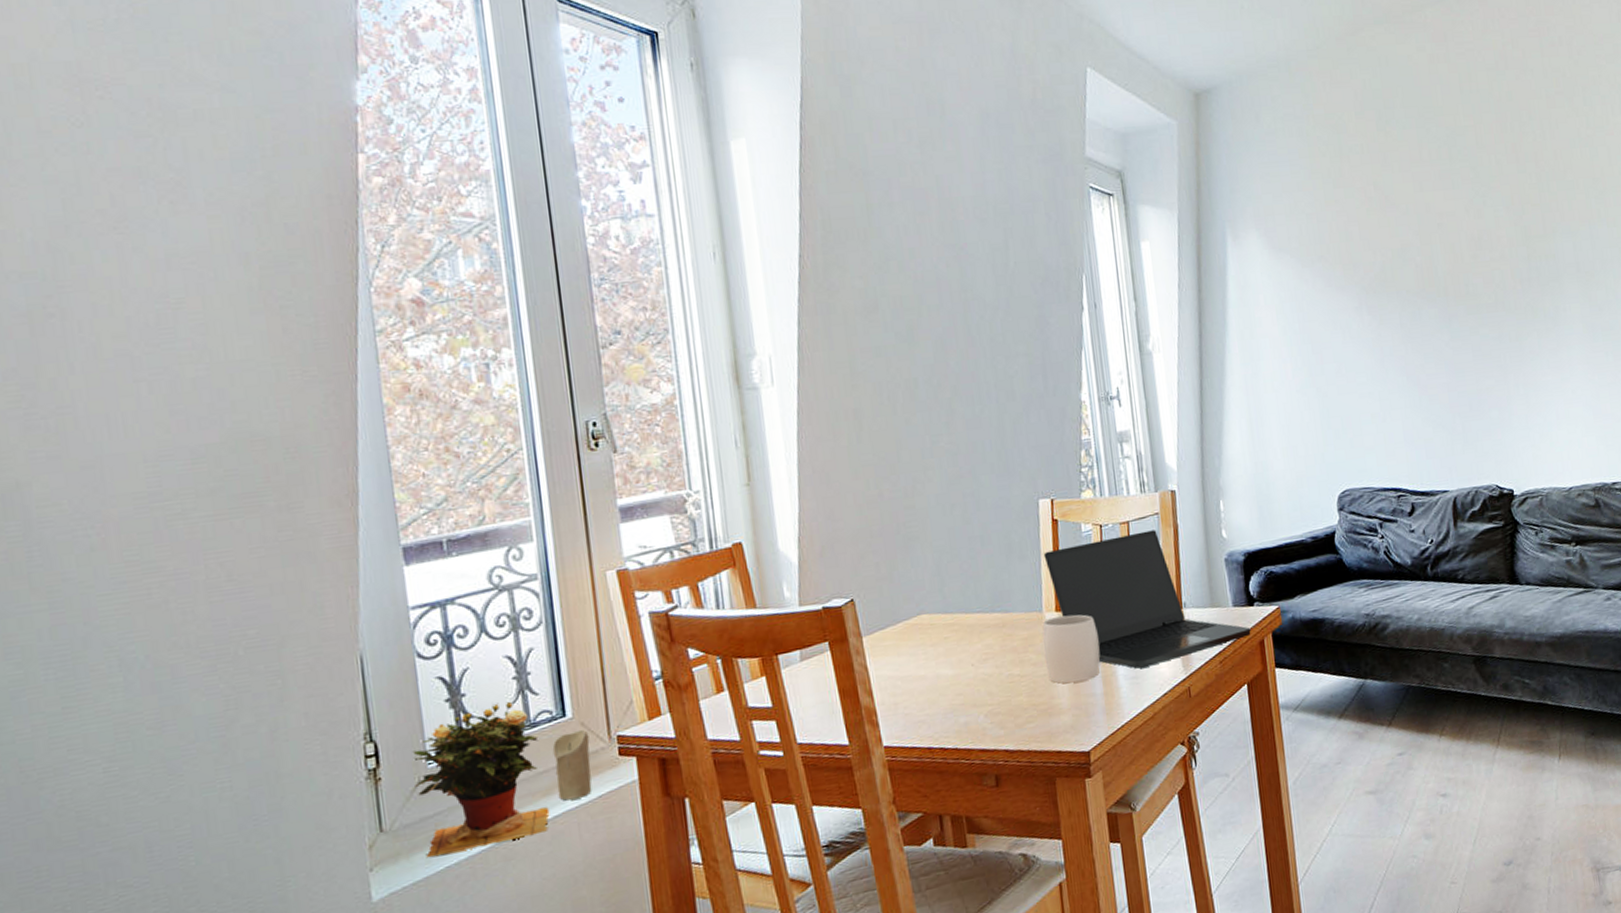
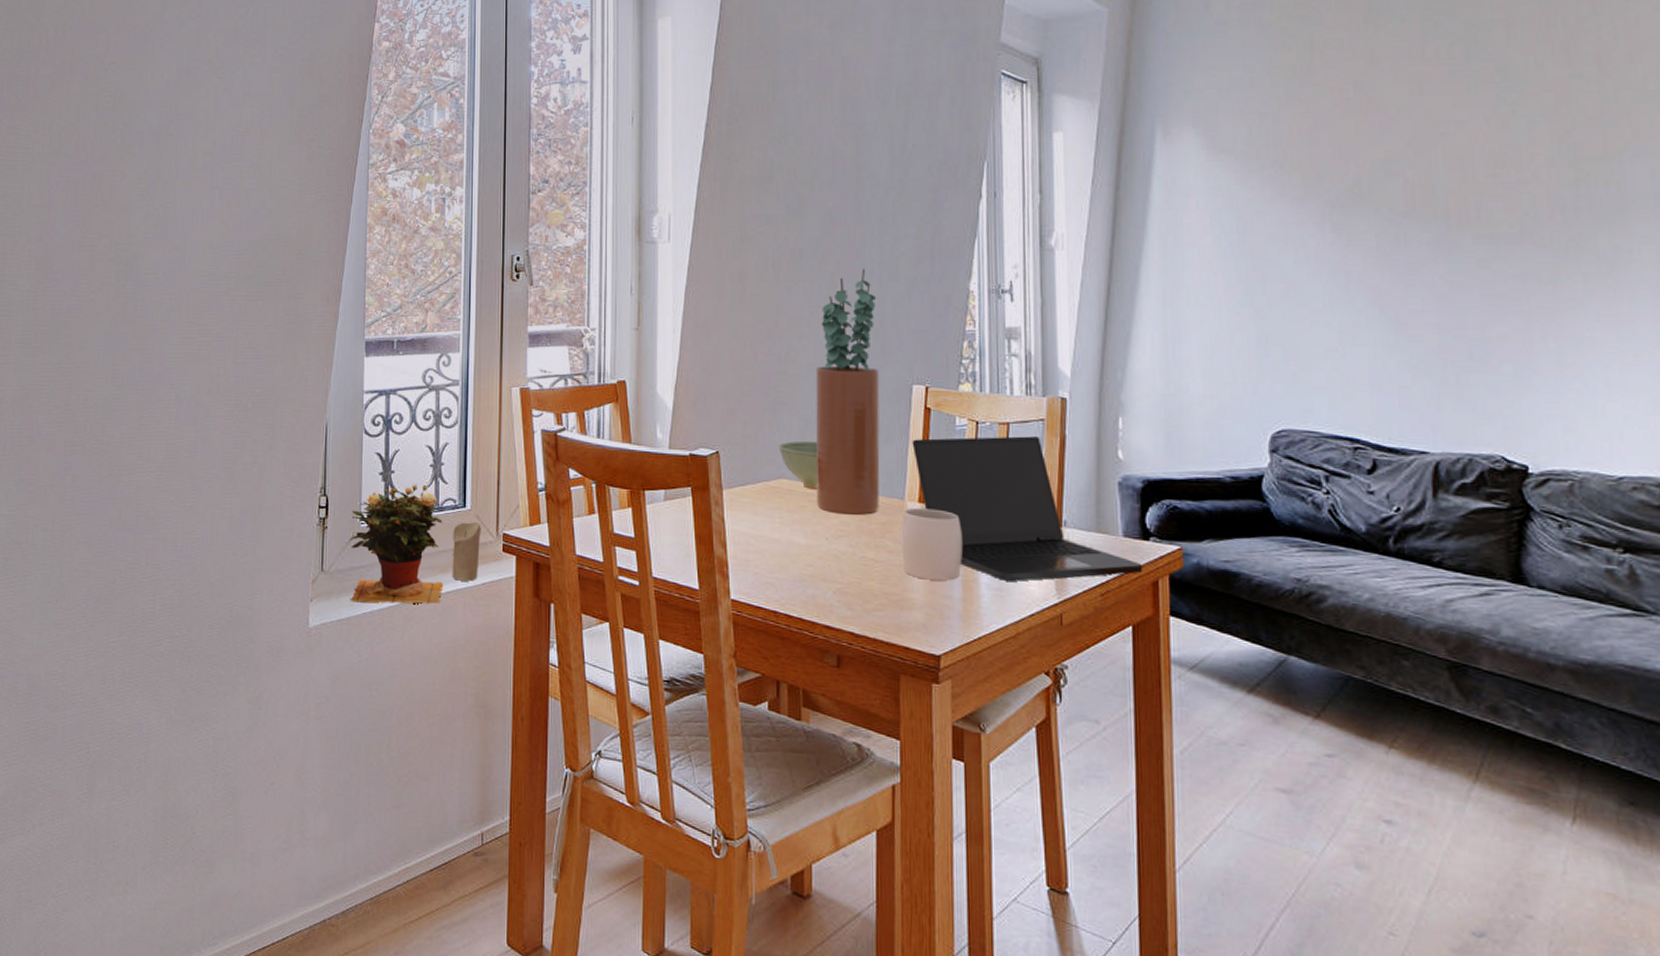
bowl: none [914,571,960,620] -> present [778,441,819,491]
vase: none [943,391,1020,639] -> present [815,268,880,516]

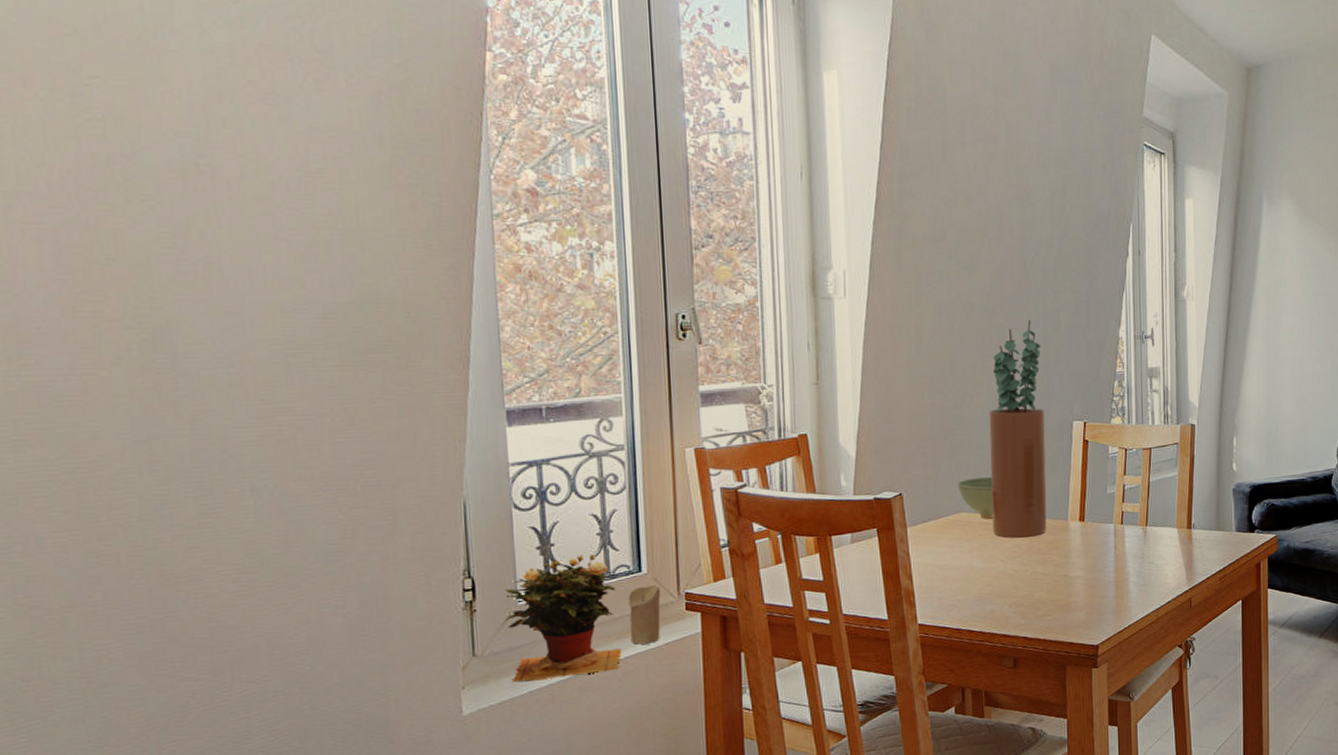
mug: present [901,508,964,581] -> none [1065,525,1116,585]
laptop: present [912,436,1143,581] -> none [1073,457,1250,578]

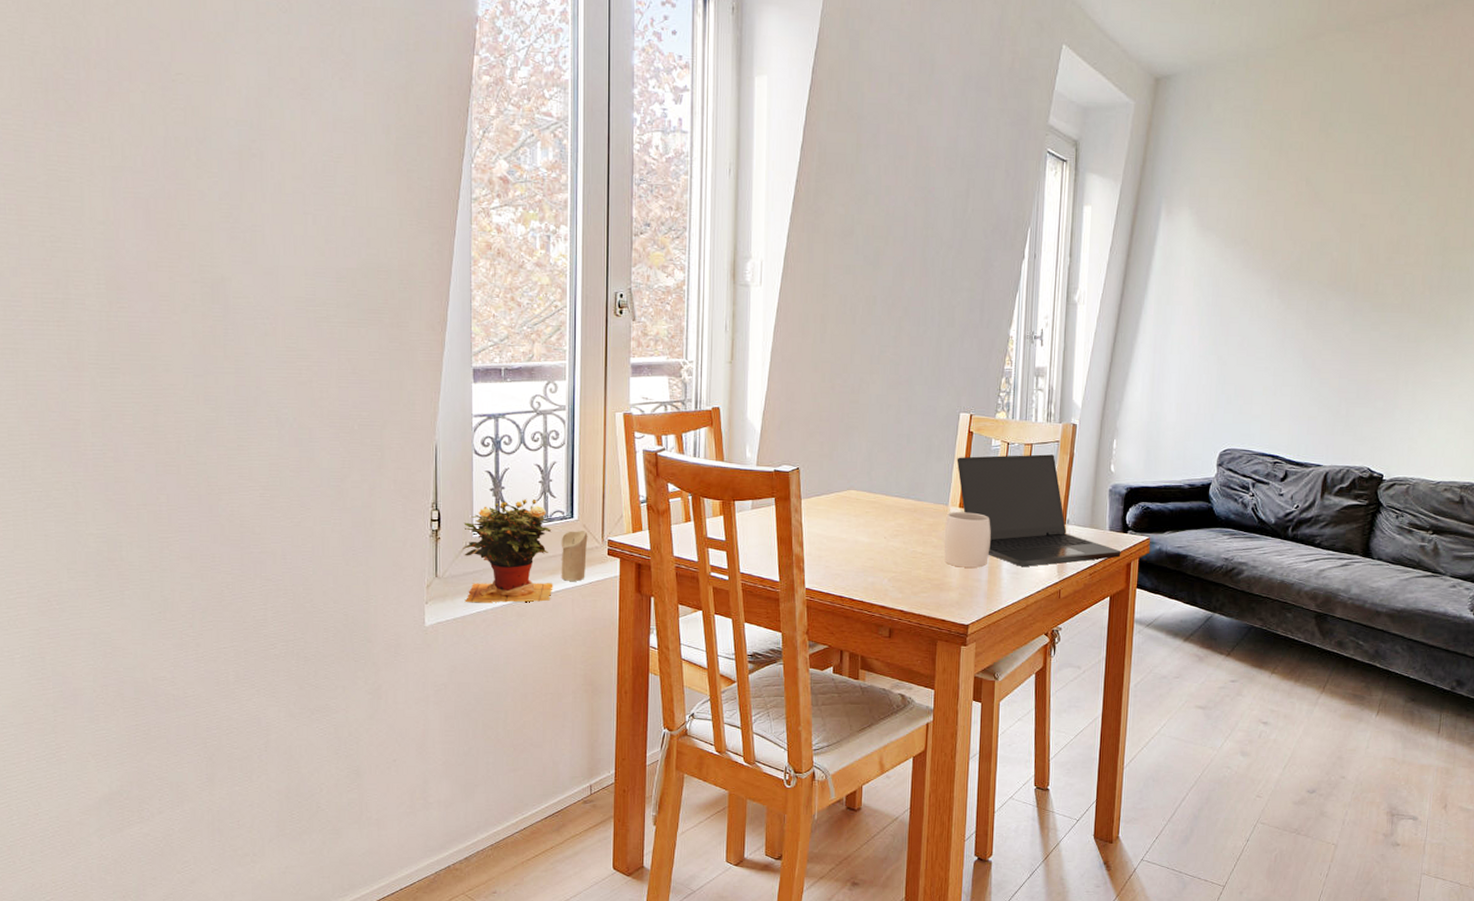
bowl: present [957,477,994,520] -> none [849,459,882,499]
vase: present [989,319,1047,539] -> none [879,315,936,519]
mug: none [1065,525,1116,585] -> present [943,512,992,568]
laptop: none [1073,457,1250,578] -> present [957,454,1121,566]

